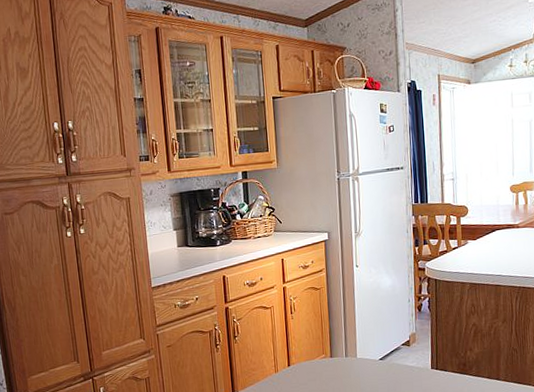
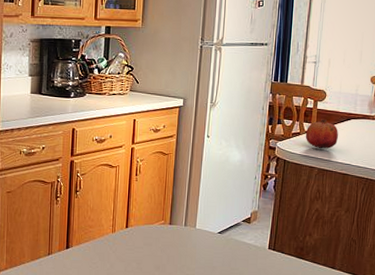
fruit: none [452,233,486,264] -> present [305,118,338,149]

